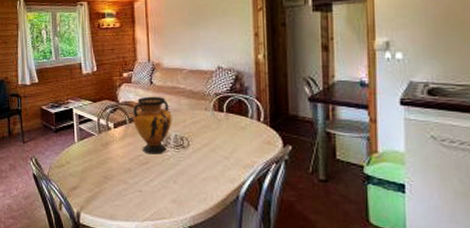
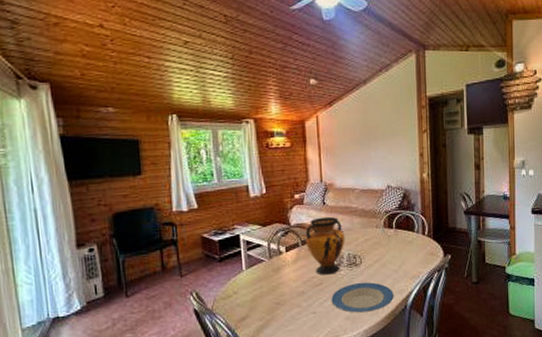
plate: none [157,165,224,199] -> present [331,282,394,313]

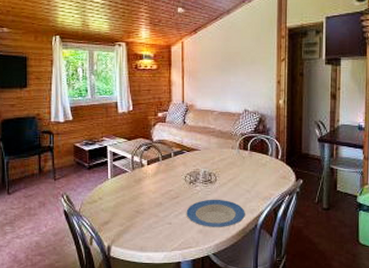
vase: present [305,216,345,275] -> none [166,135,202,189]

